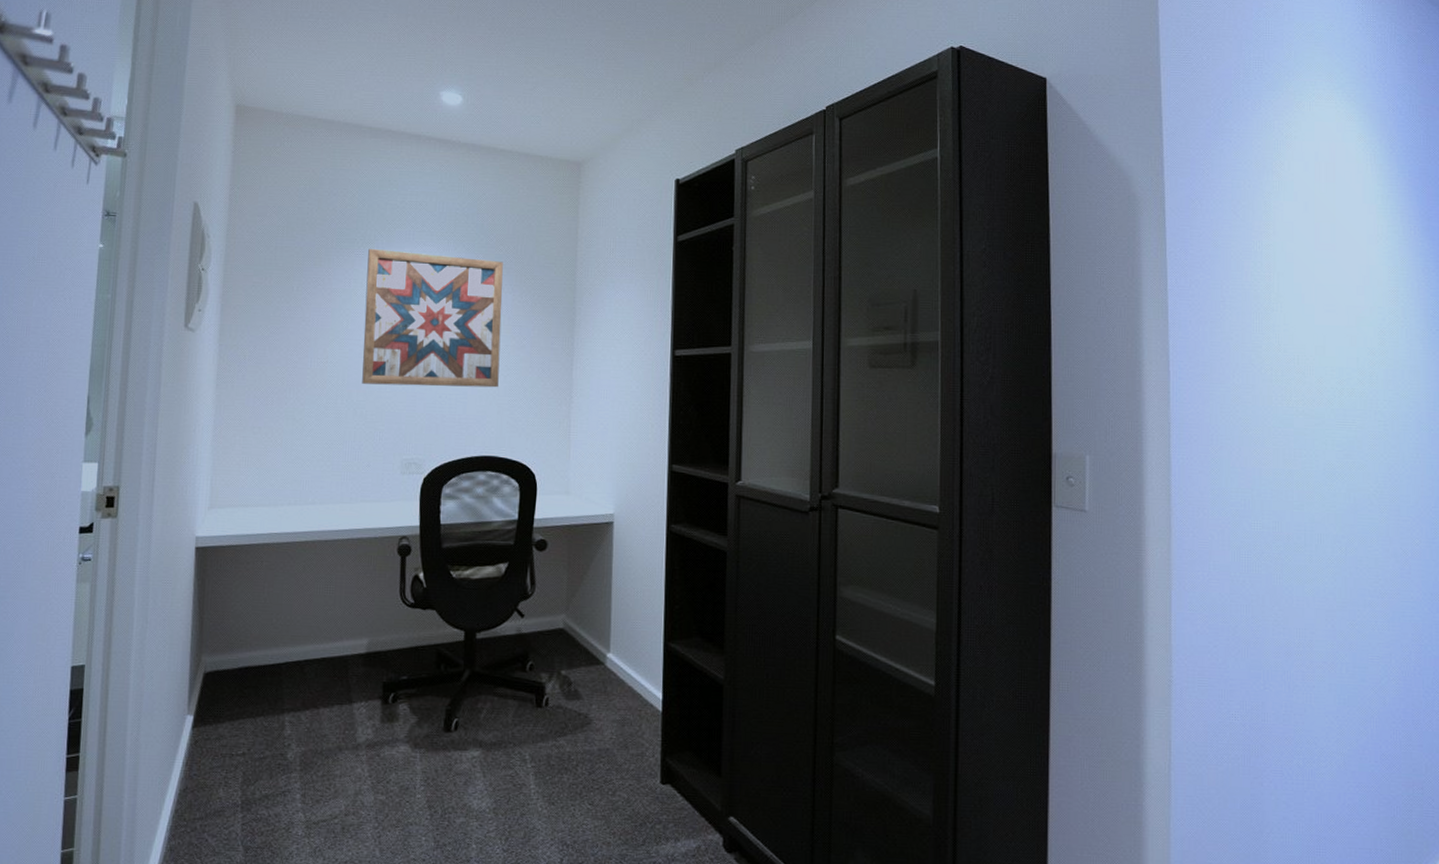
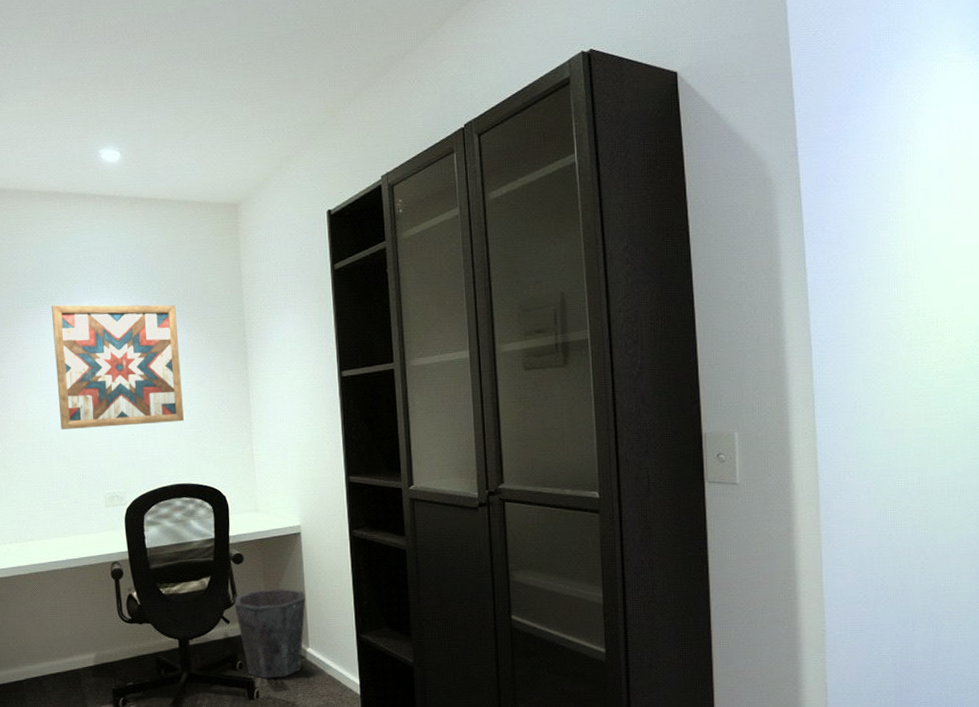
waste bin: none [531,582,612,685] -> present [234,587,306,679]

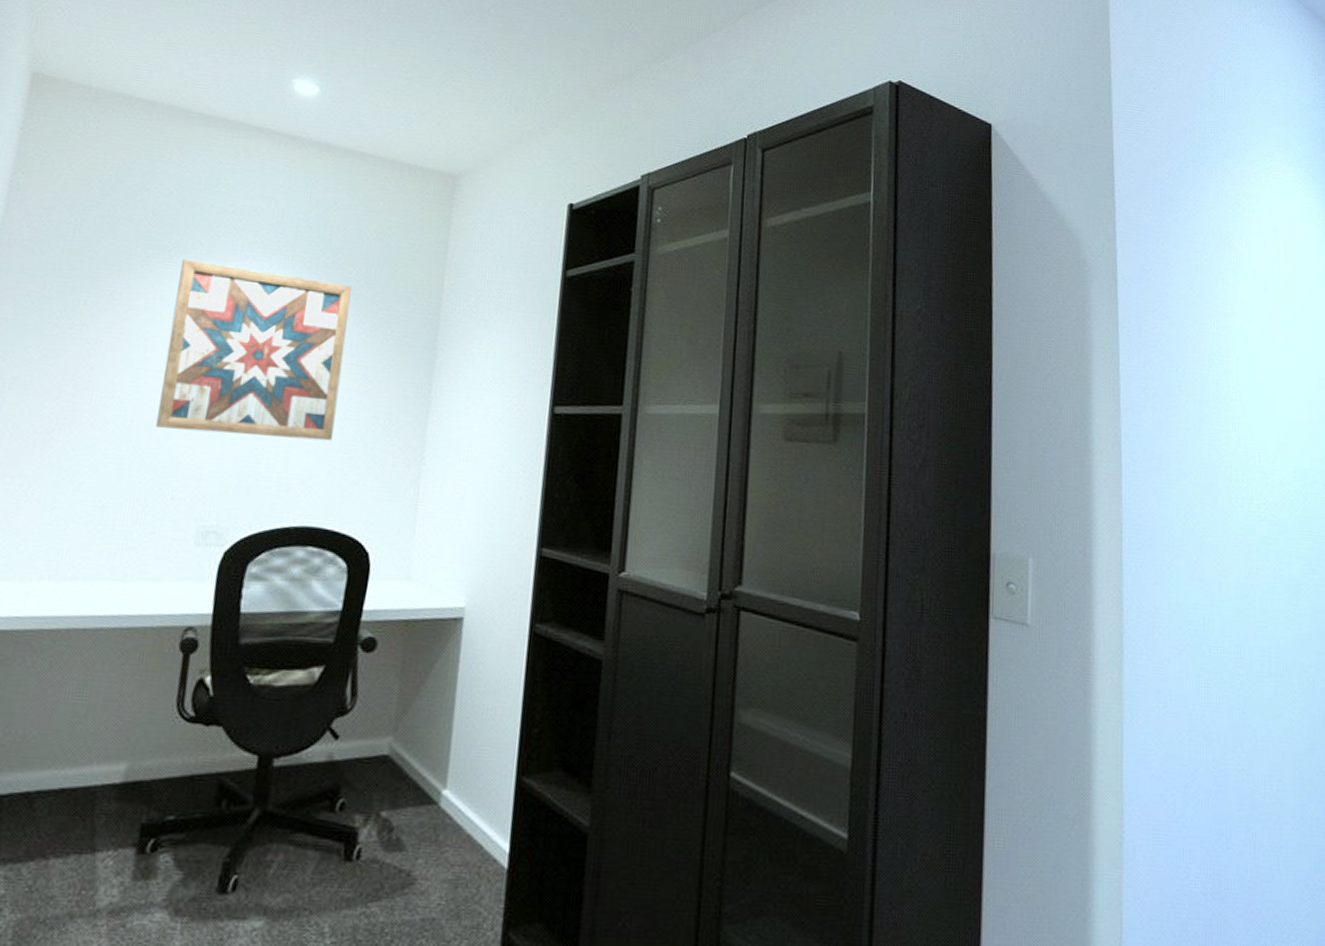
waste bin: present [234,587,306,679] -> none [350,693,454,832]

